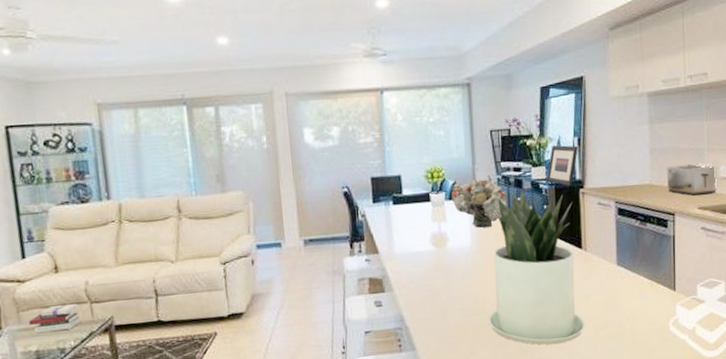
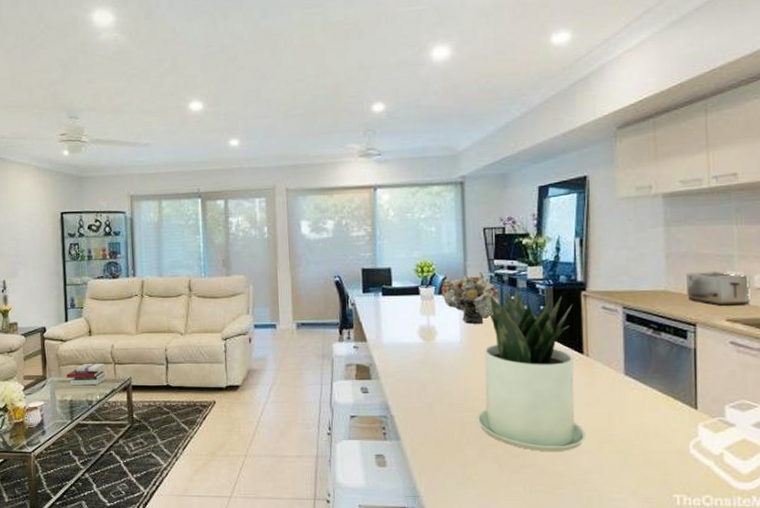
picture frame: present [547,145,578,186] -> none [544,245,580,288]

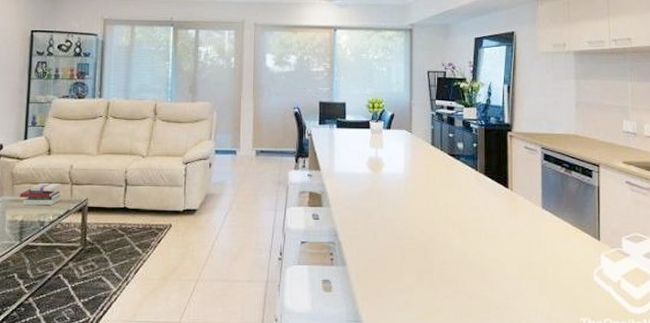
flower arrangement: present [441,272,500,324] -> none [389,111,439,157]
planter: present [477,290,586,451] -> none [416,129,509,278]
toaster: present [686,272,750,306] -> none [592,120,641,150]

